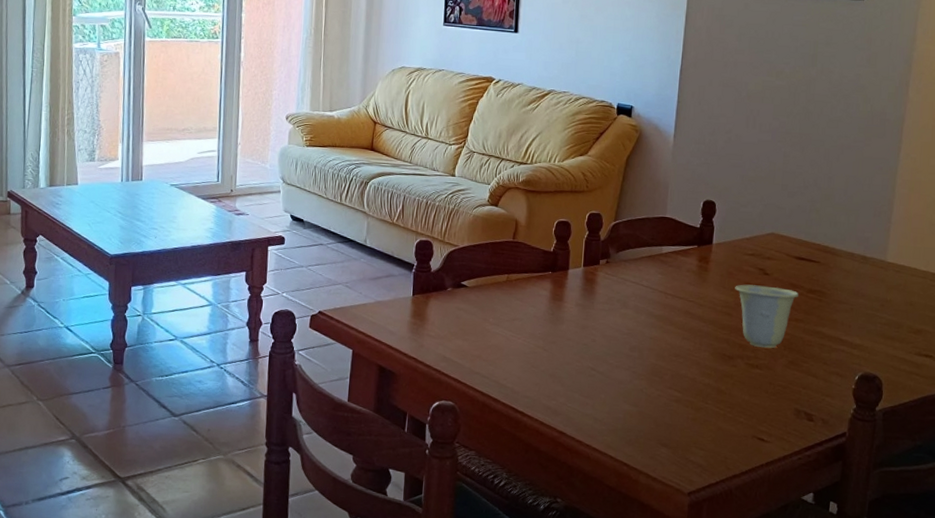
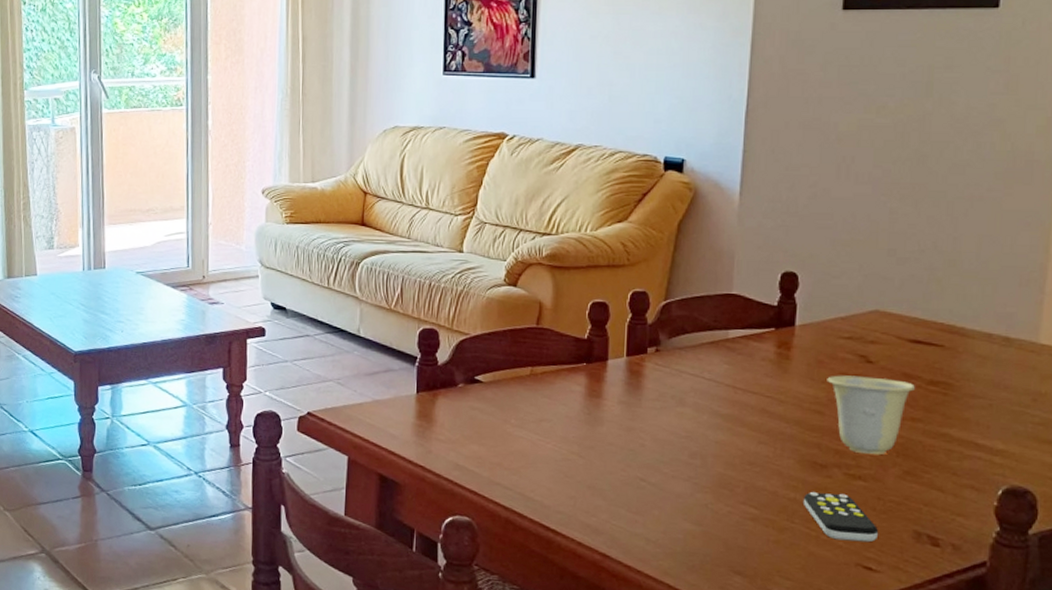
remote control: none [714,378,769,419] -> present [802,491,878,543]

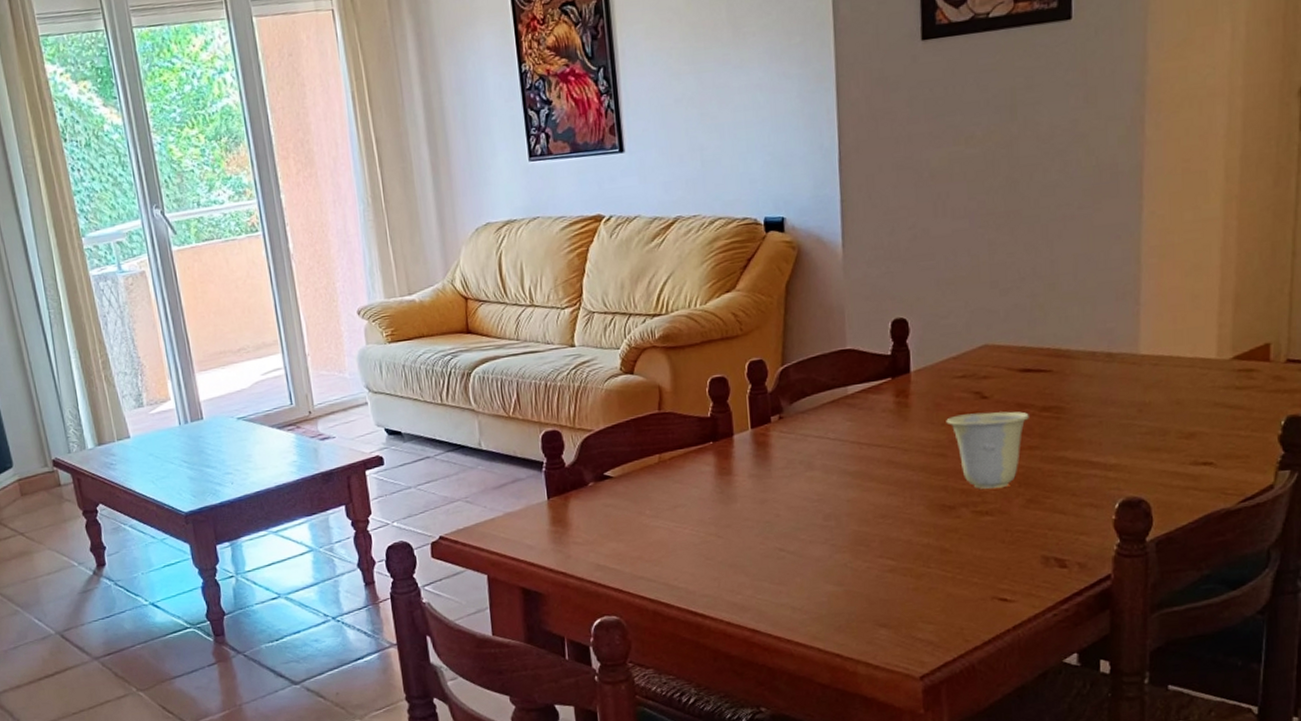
remote control: present [802,491,878,543] -> none [936,531,1009,577]

